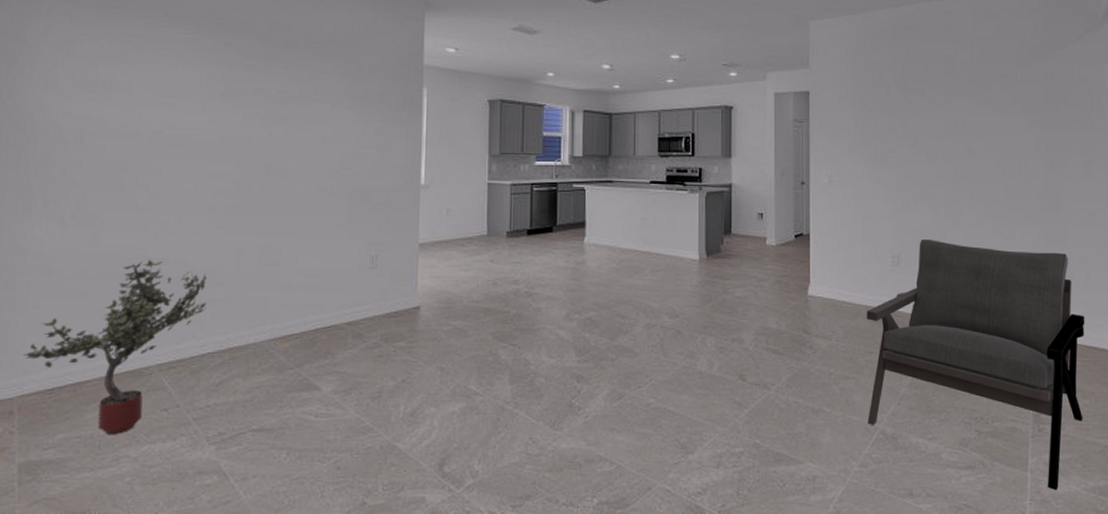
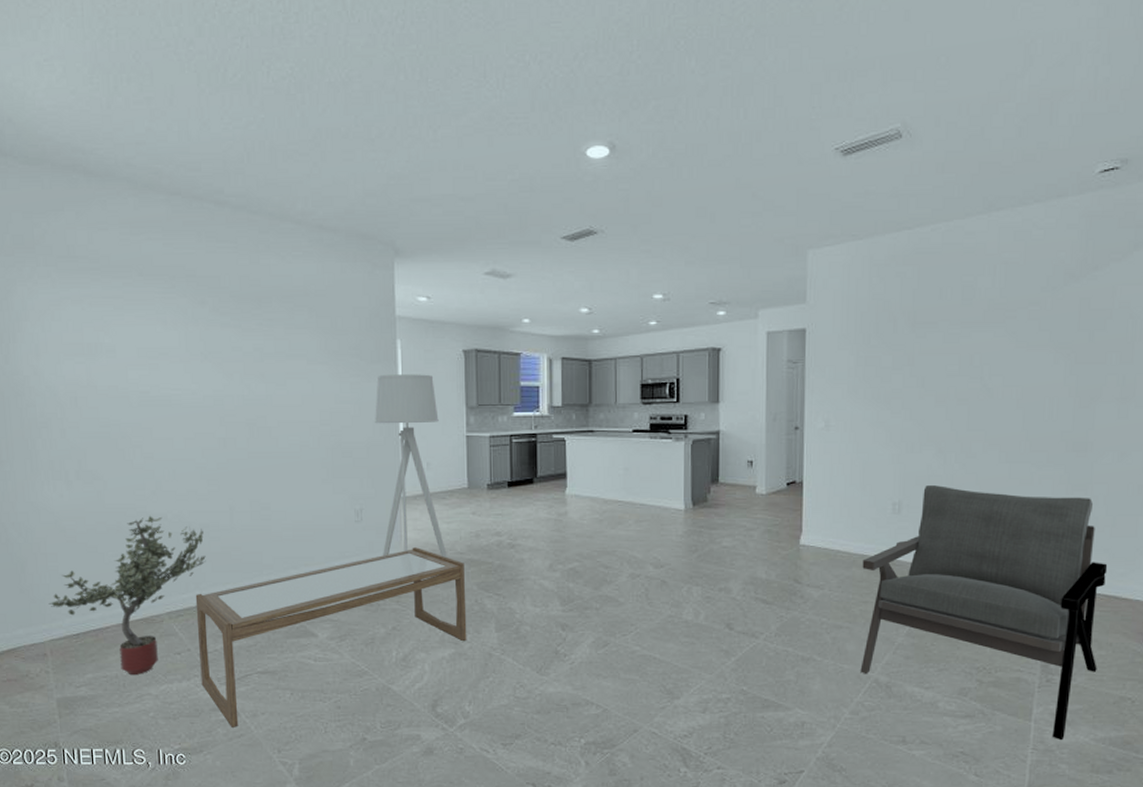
coffee table: none [188,295,480,493] -> present [195,547,467,727]
floor lamp: none [395,121,463,306] -> present [374,374,447,558]

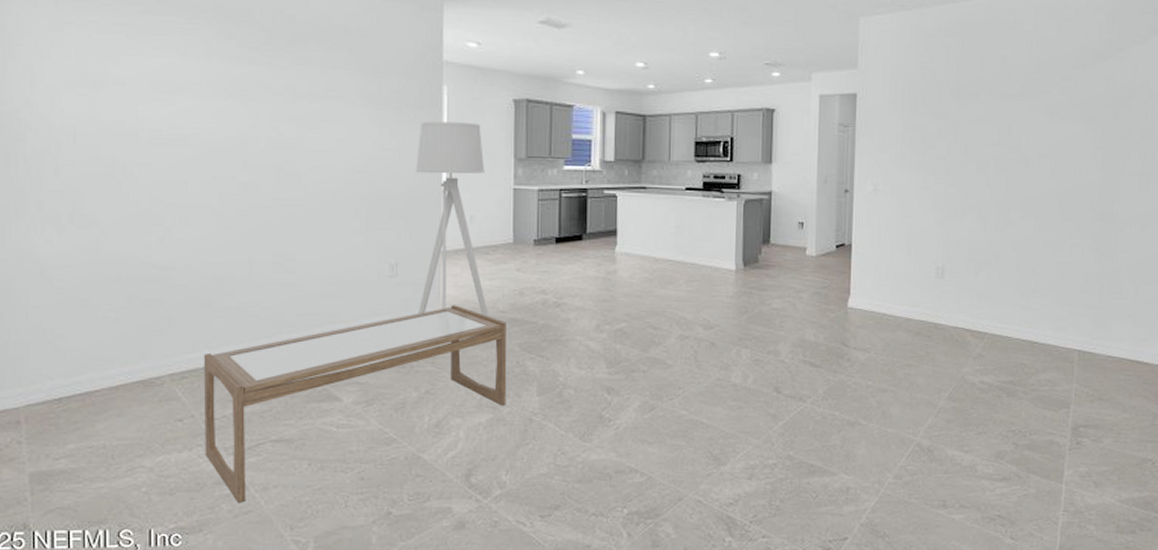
potted tree: present [48,515,206,674] -> none [26,265,218,444]
armchair: present [860,485,1108,741] -> none [904,251,1131,502]

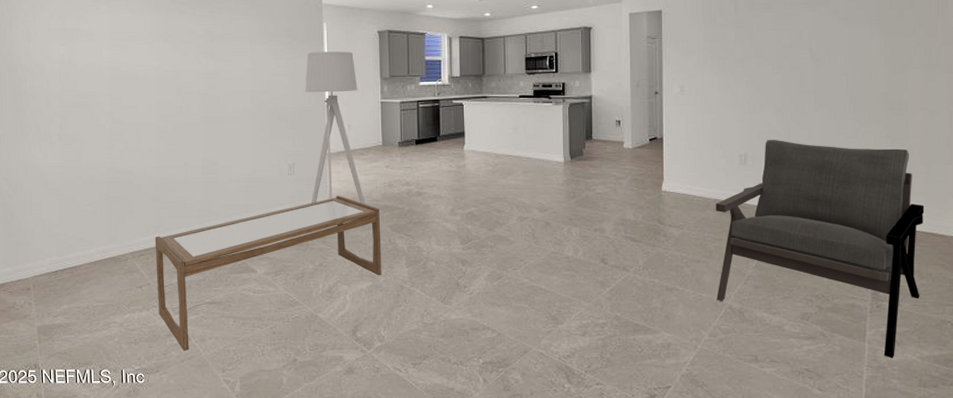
armchair: none [904,251,1131,502] -> present [715,140,925,359]

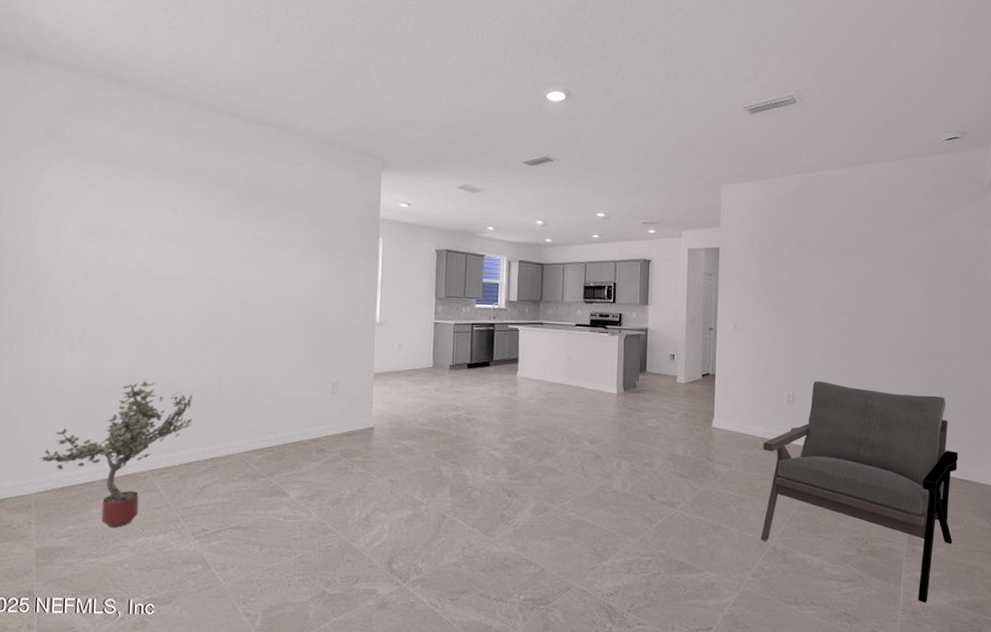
potted tree: none [32,170,164,305] -> present [39,380,192,527]
coffee table: present [154,196,382,351] -> none [176,418,426,579]
floor lamp: present [304,51,365,204] -> none [354,266,411,428]

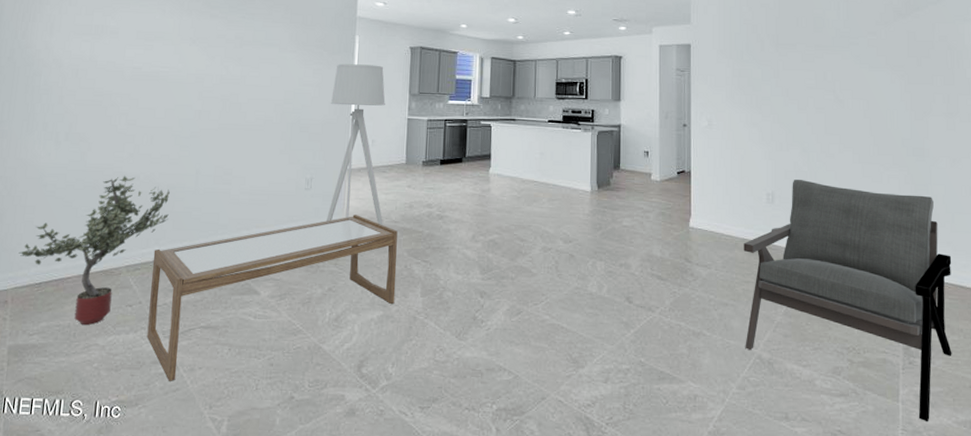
coffee table: none [176,418,426,579] -> present [147,215,398,381]
floor lamp: none [354,266,411,428] -> present [327,63,386,225]

